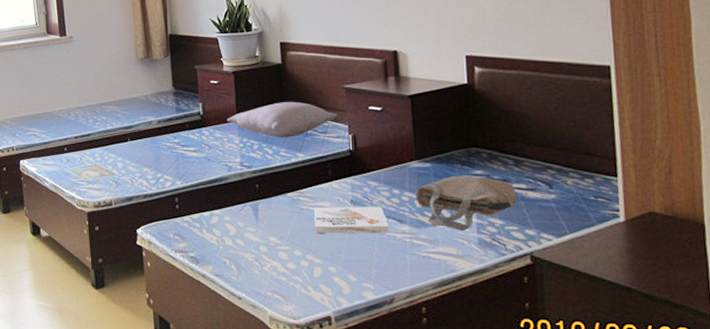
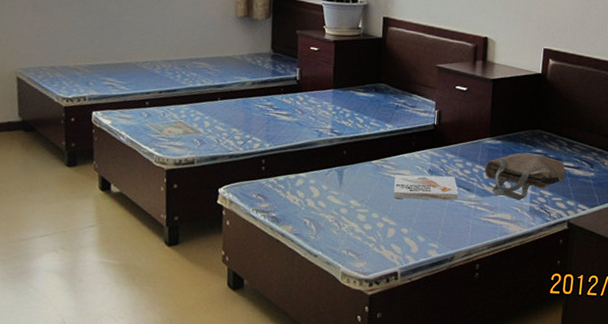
pillow: present [226,101,338,137] -> none [322,74,428,109]

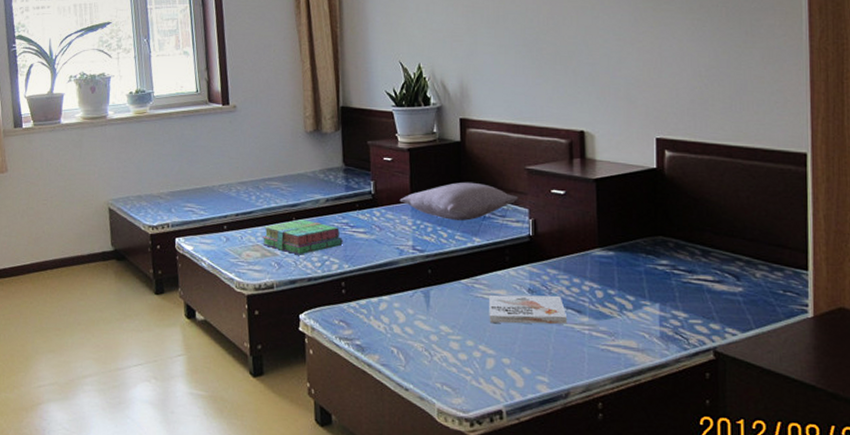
stack of books: none [185,99,266,134] -> present [261,219,343,255]
pillow: none [322,74,428,109] -> present [399,182,519,221]
tote bag: present [484,152,566,200] -> none [597,264,703,324]

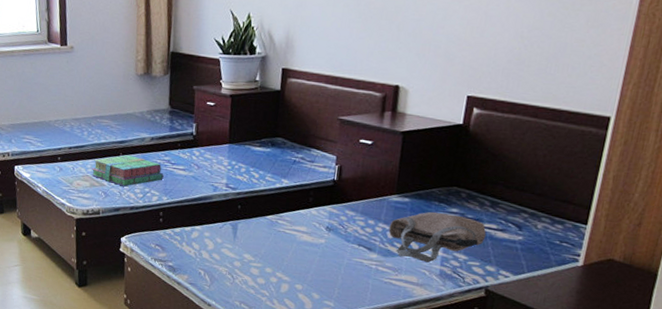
pillow: present [399,182,519,221] -> none [218,128,328,164]
book: present [489,294,568,325] -> none [287,230,359,259]
tote bag: none [597,264,703,324] -> present [388,211,487,263]

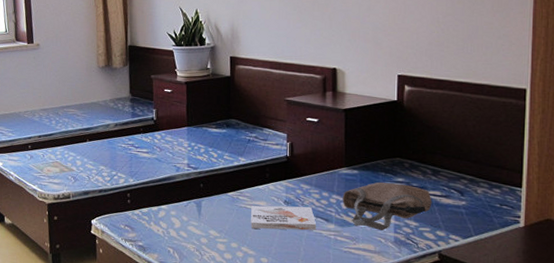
stack of books: present [91,155,164,187] -> none [60,141,129,171]
book: none [287,230,359,259] -> present [251,205,317,230]

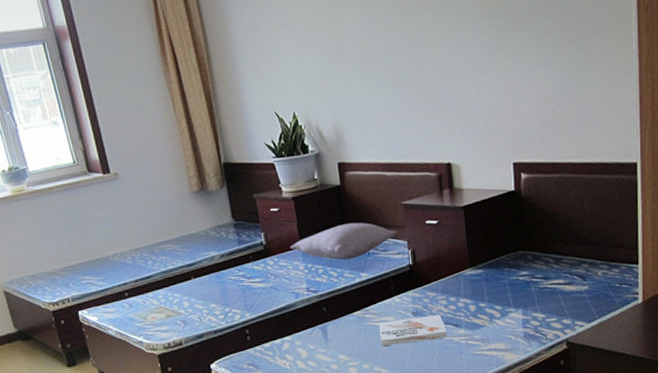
pillow: none [177,110,279,143] -> present [290,222,398,260]
tote bag: present [342,181,432,231] -> none [470,277,557,328]

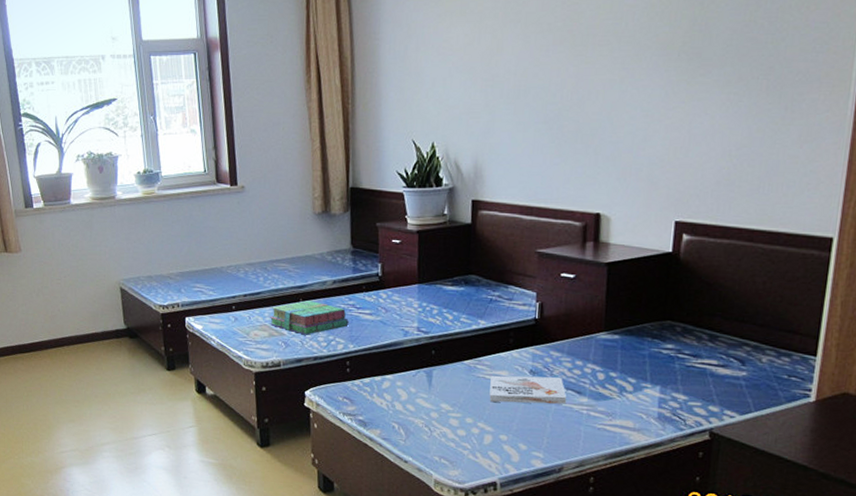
stack of books: none [163,277,242,311] -> present [269,300,349,335]
pillow: present [290,222,398,260] -> none [406,265,527,303]

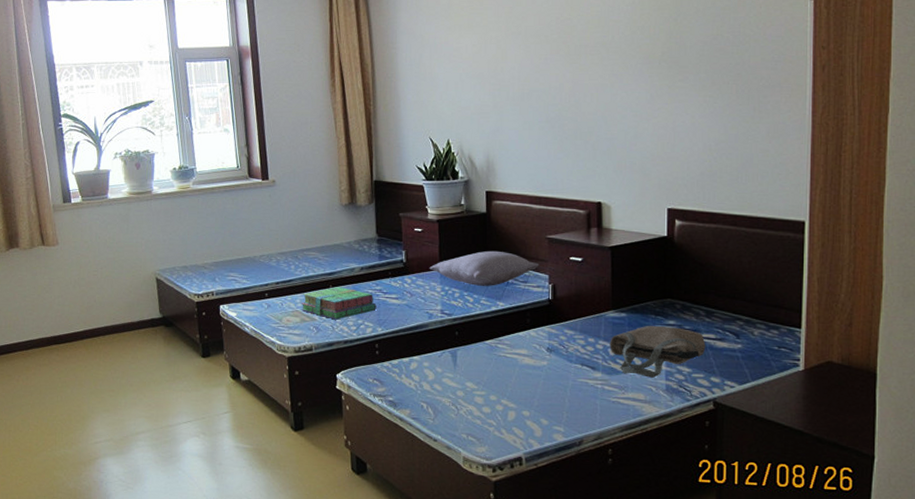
pillow: none [406,265,527,303] -> present [429,250,540,286]
book: present [489,375,567,404] -> none [511,353,583,380]
tote bag: none [599,348,707,405] -> present [609,325,706,378]

